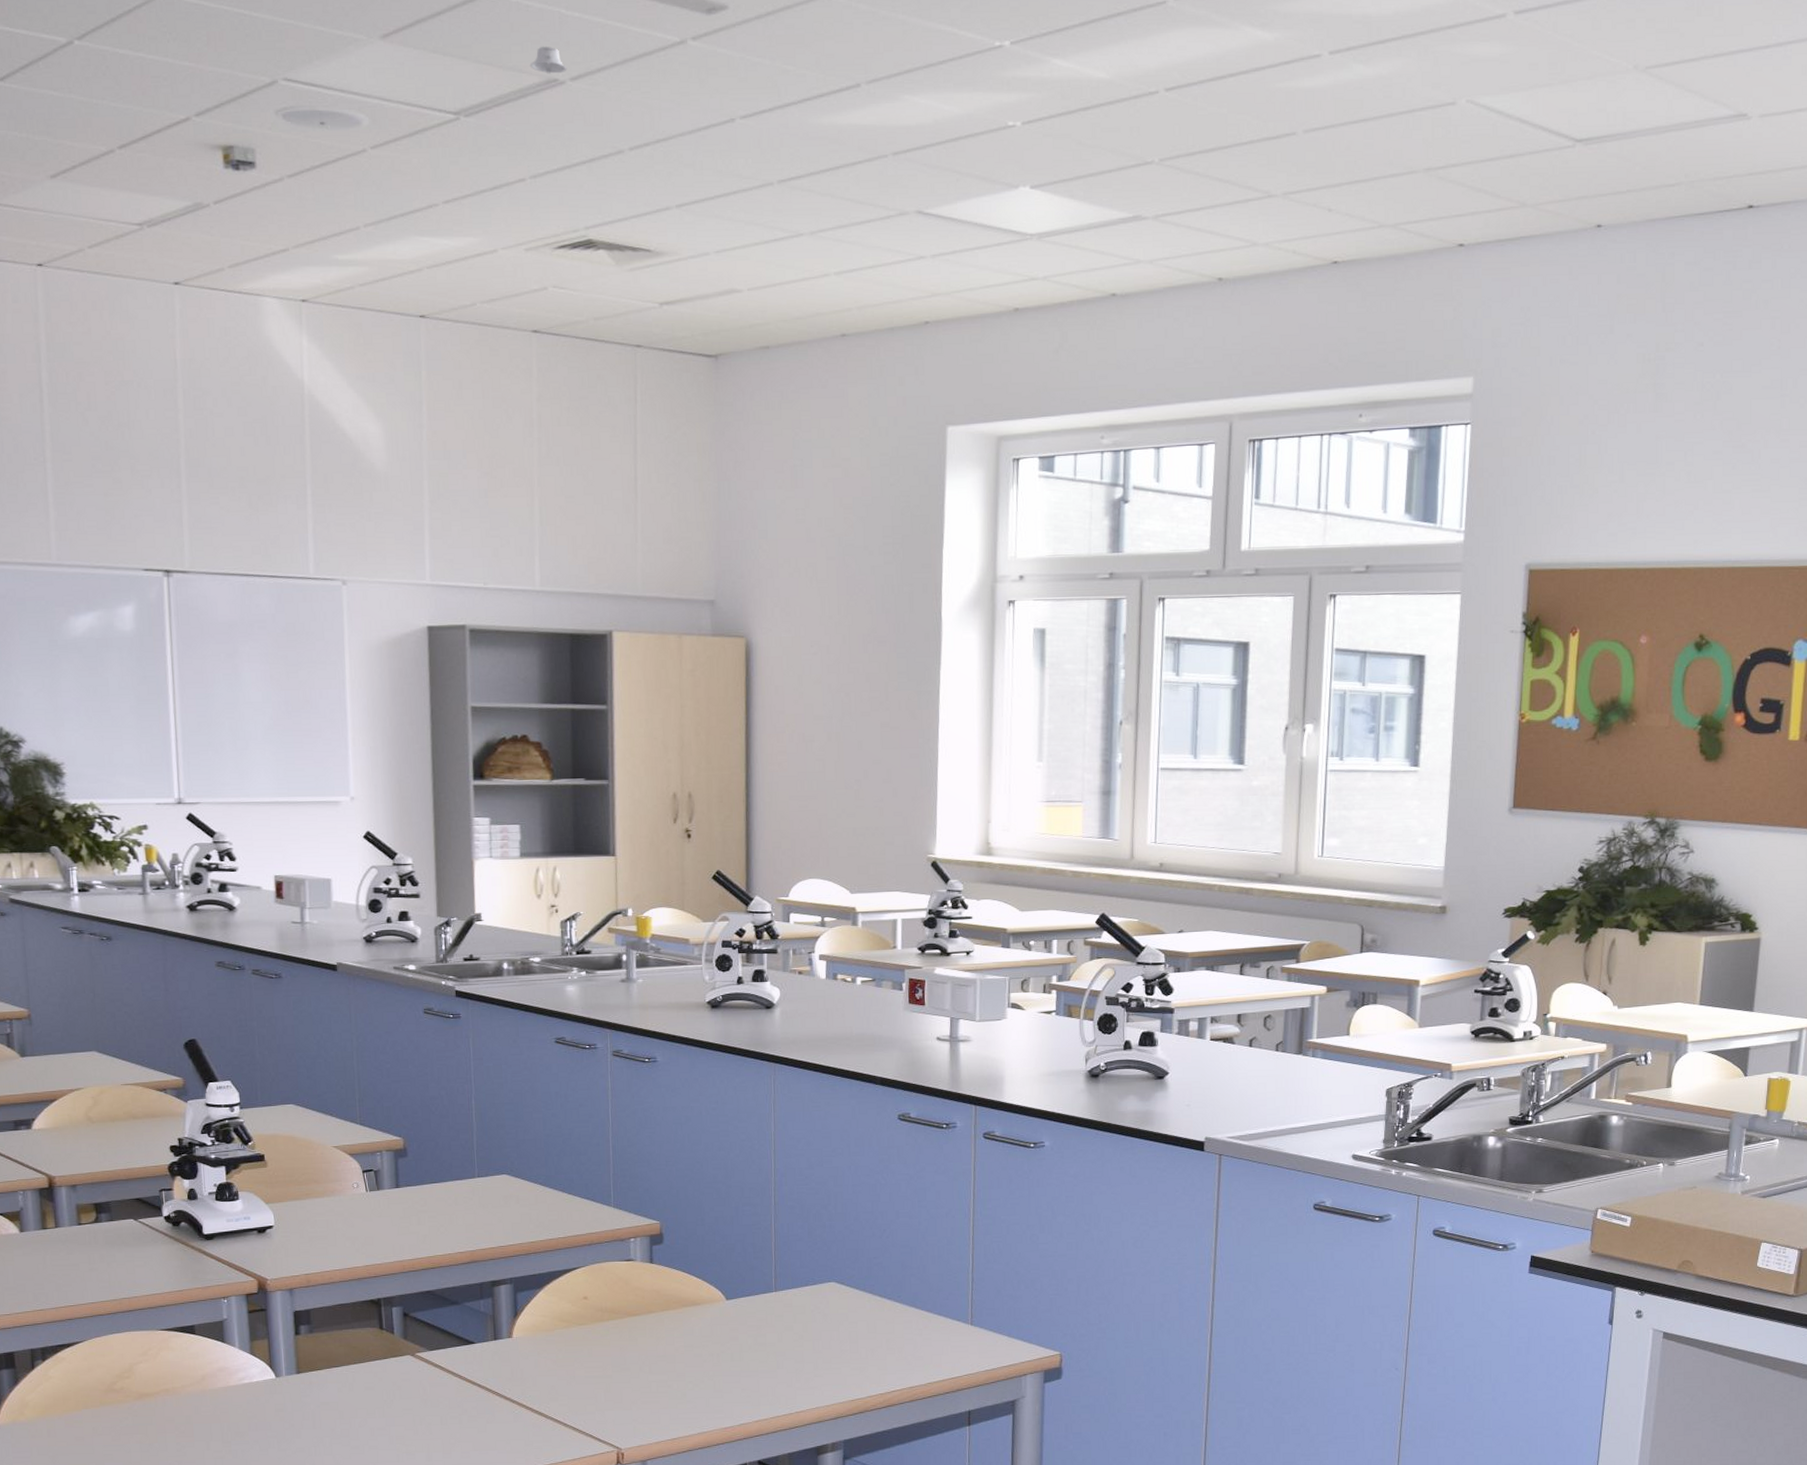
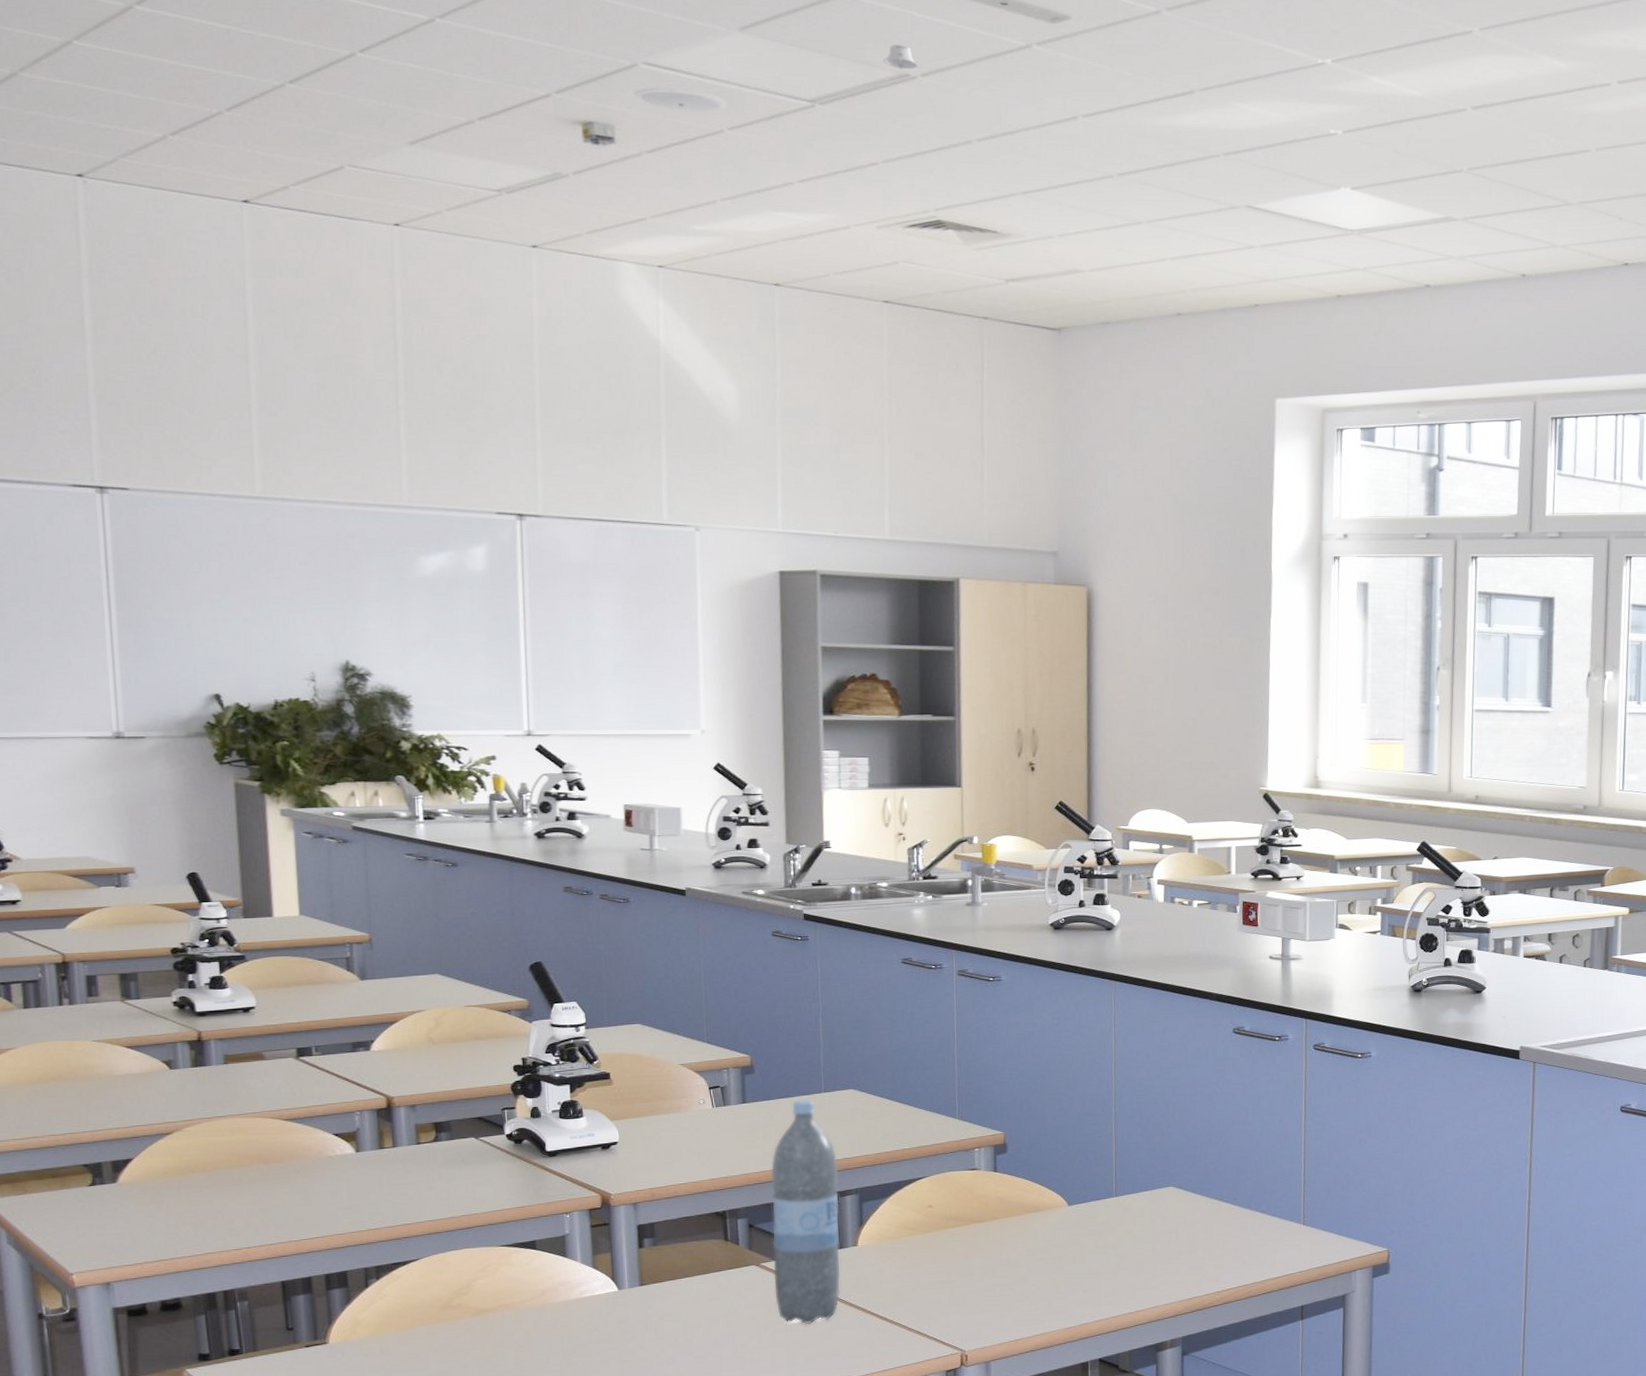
water bottle: none [424,1185,496,1418] -> present [770,1100,841,1325]

